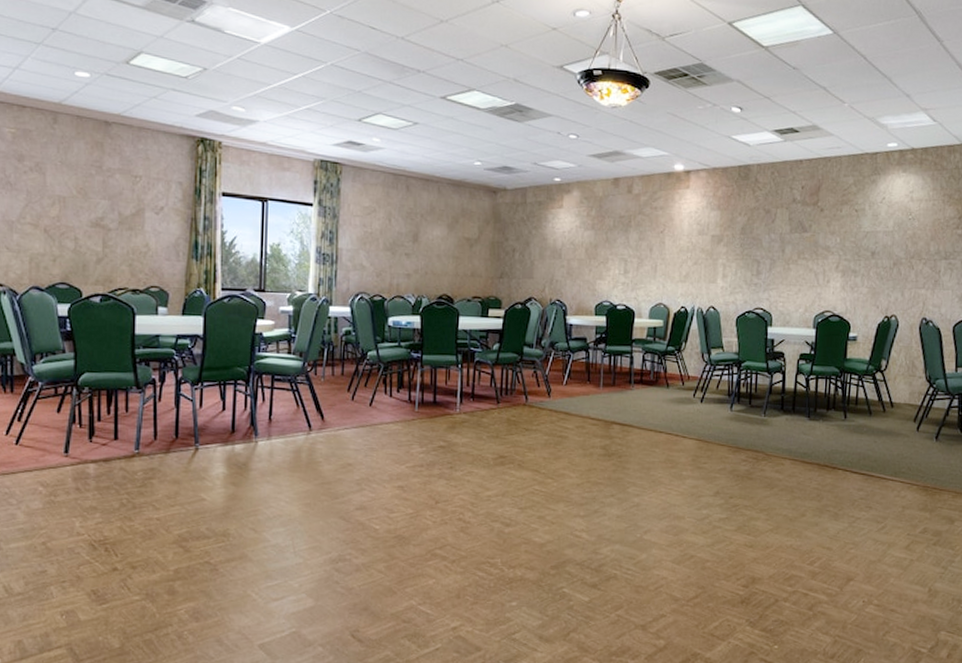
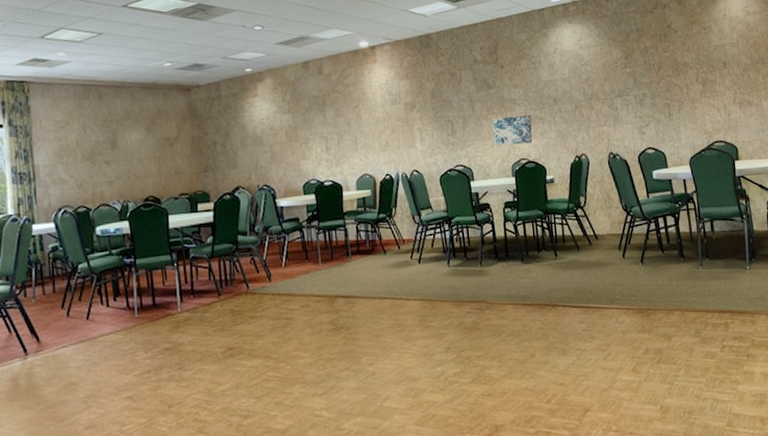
wall art: none [798,264,844,296] -> present [492,115,533,146]

